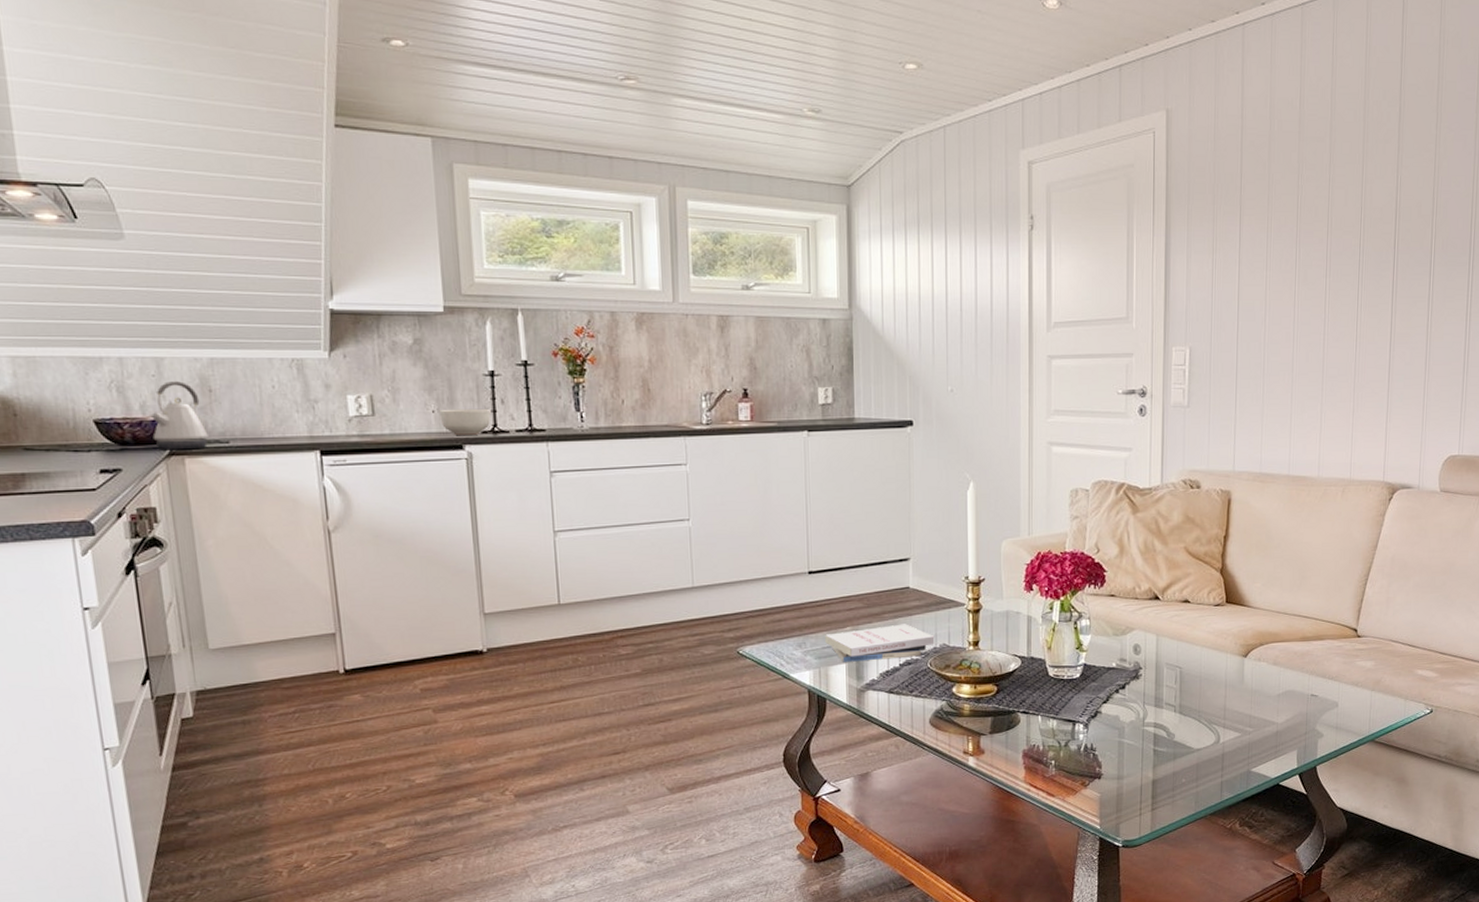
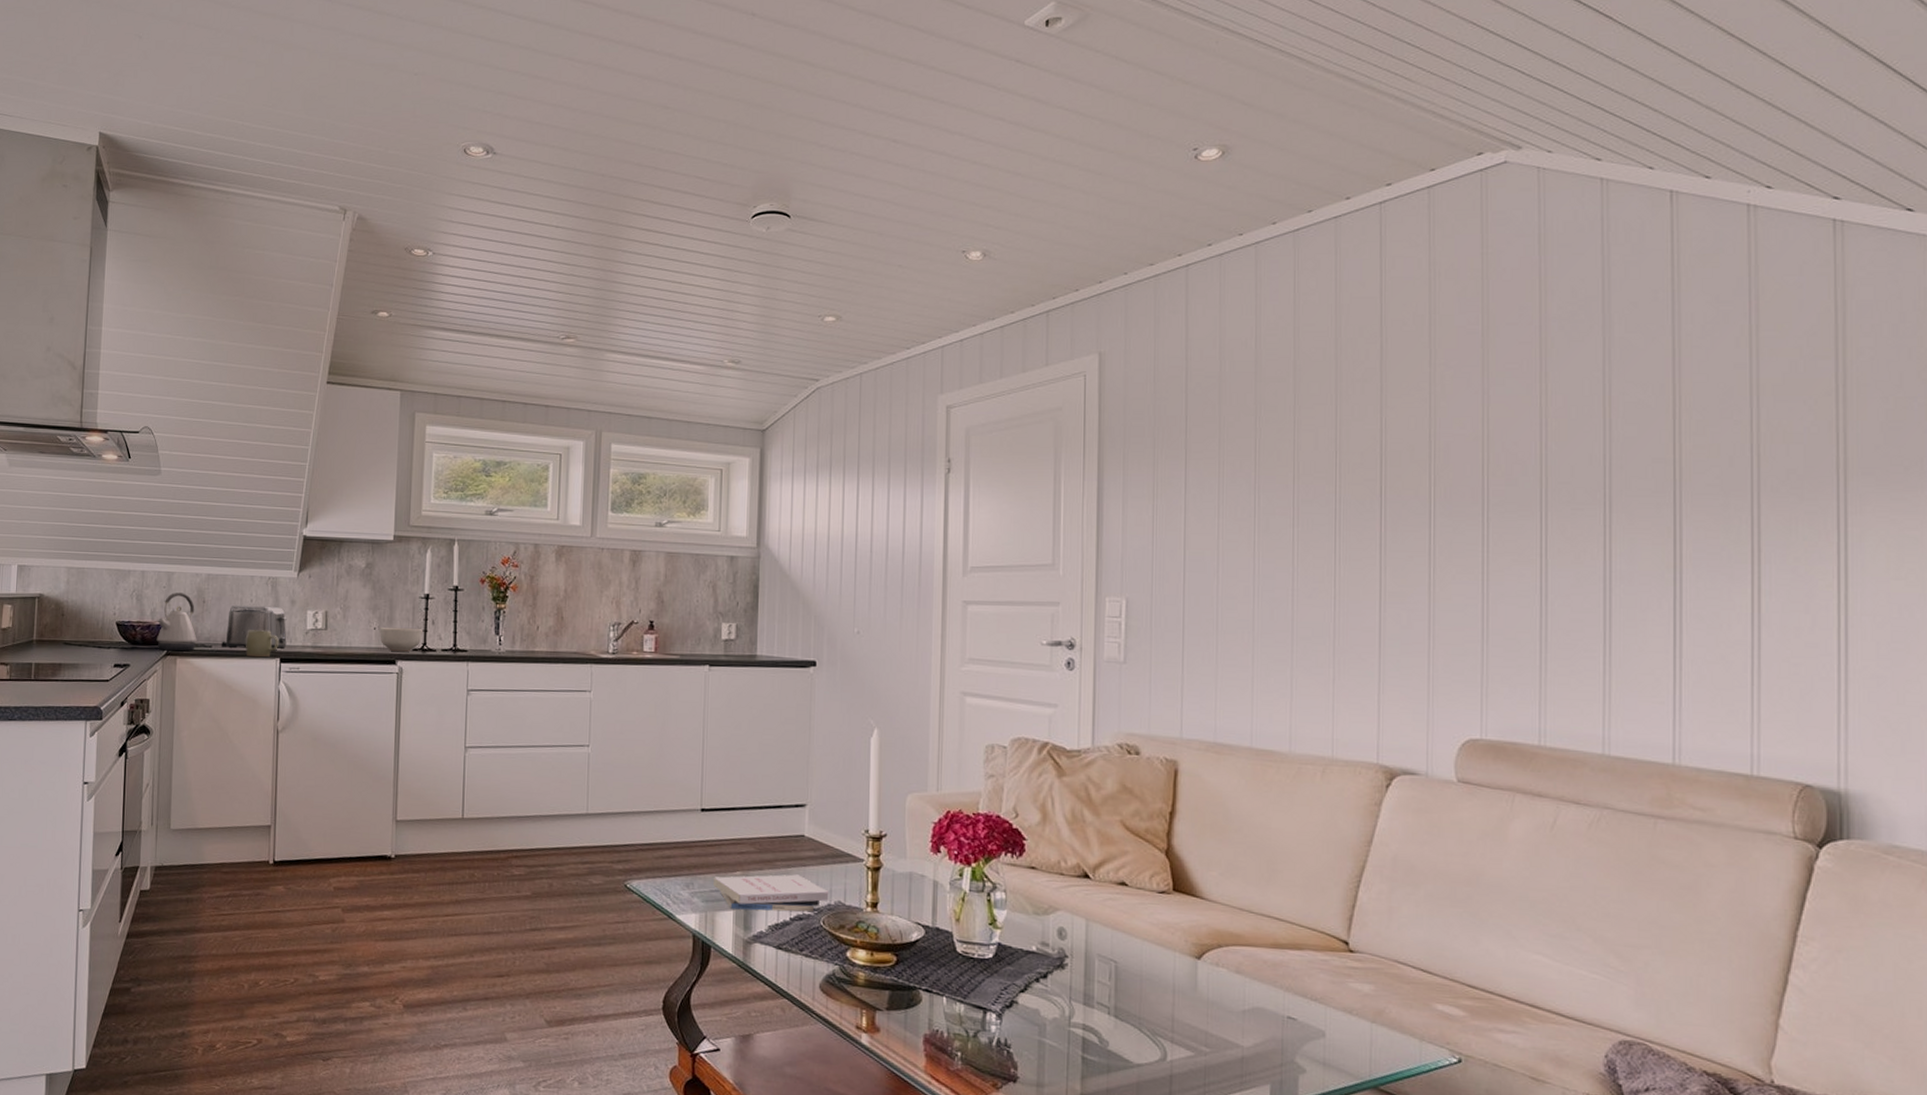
toaster: none [241,392,326,443] -> present [221,605,287,650]
mug: none [272,420,316,451] -> present [246,630,279,658]

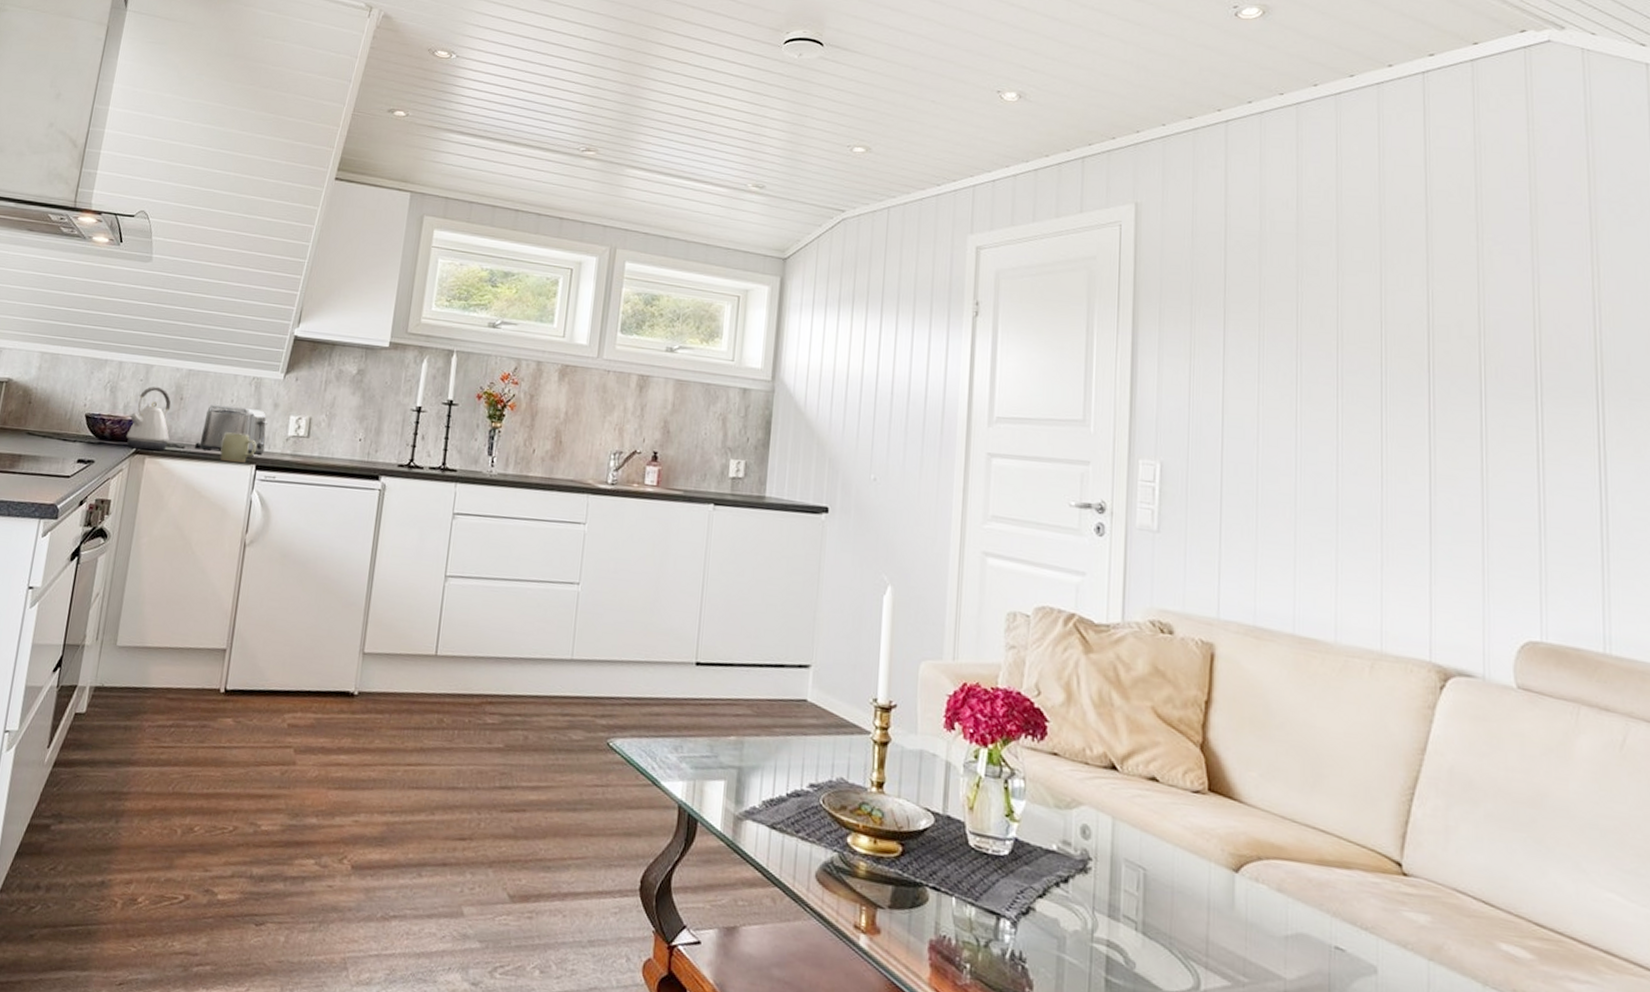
bowl: present [379,627,422,652] -> none [364,439,411,467]
books: present [713,874,829,913] -> none [704,740,831,789]

